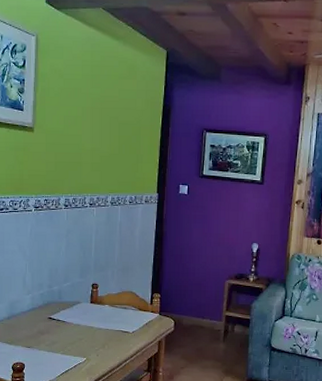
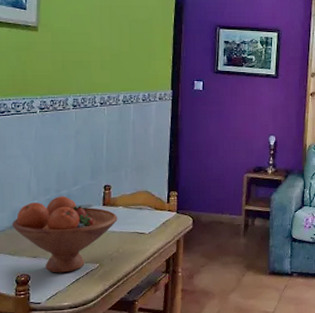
fruit bowl: none [9,291,104,364] -> present [11,196,118,273]

